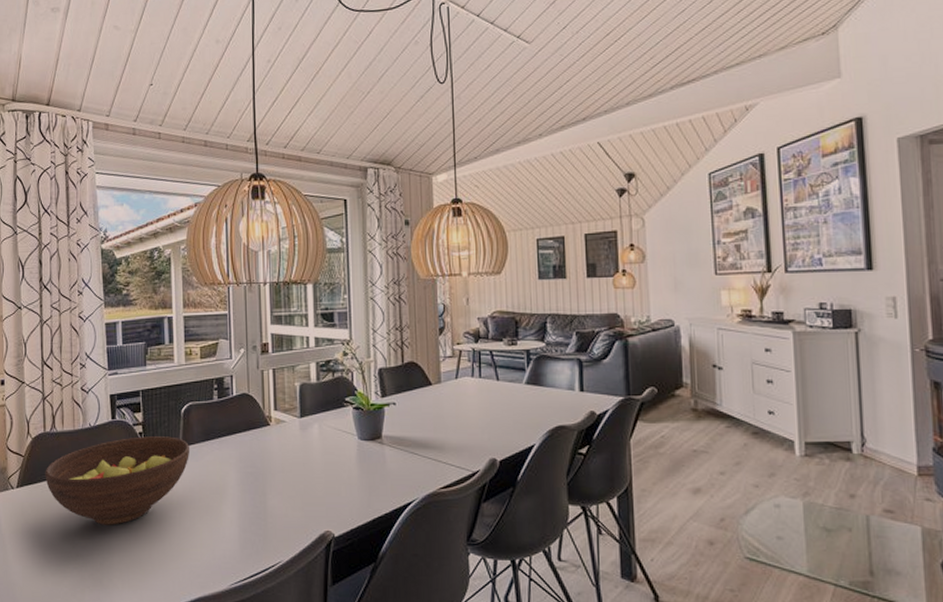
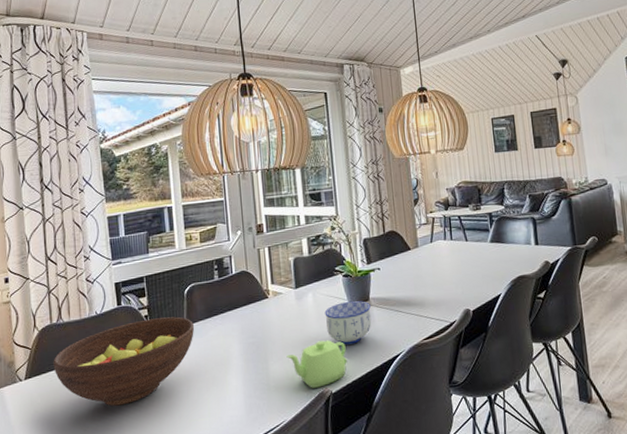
teapot: none [286,478,353,529] -> present [286,340,347,388]
bowl: none [331,437,383,485] -> present [324,300,372,345]

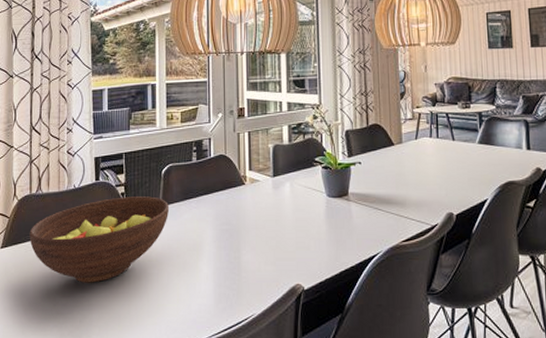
teapot: present [286,340,347,388] -> none [259,233,321,283]
bowl: present [324,300,372,345] -> none [301,194,349,240]

